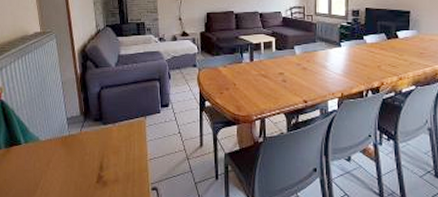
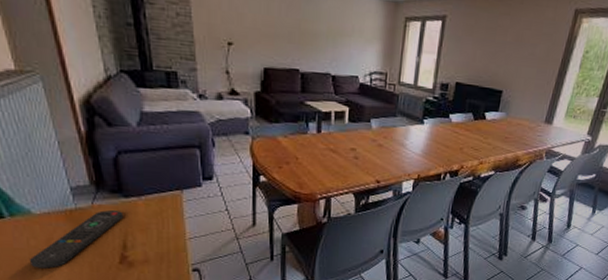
remote control: none [33,136,102,187] -> present [29,210,124,269]

